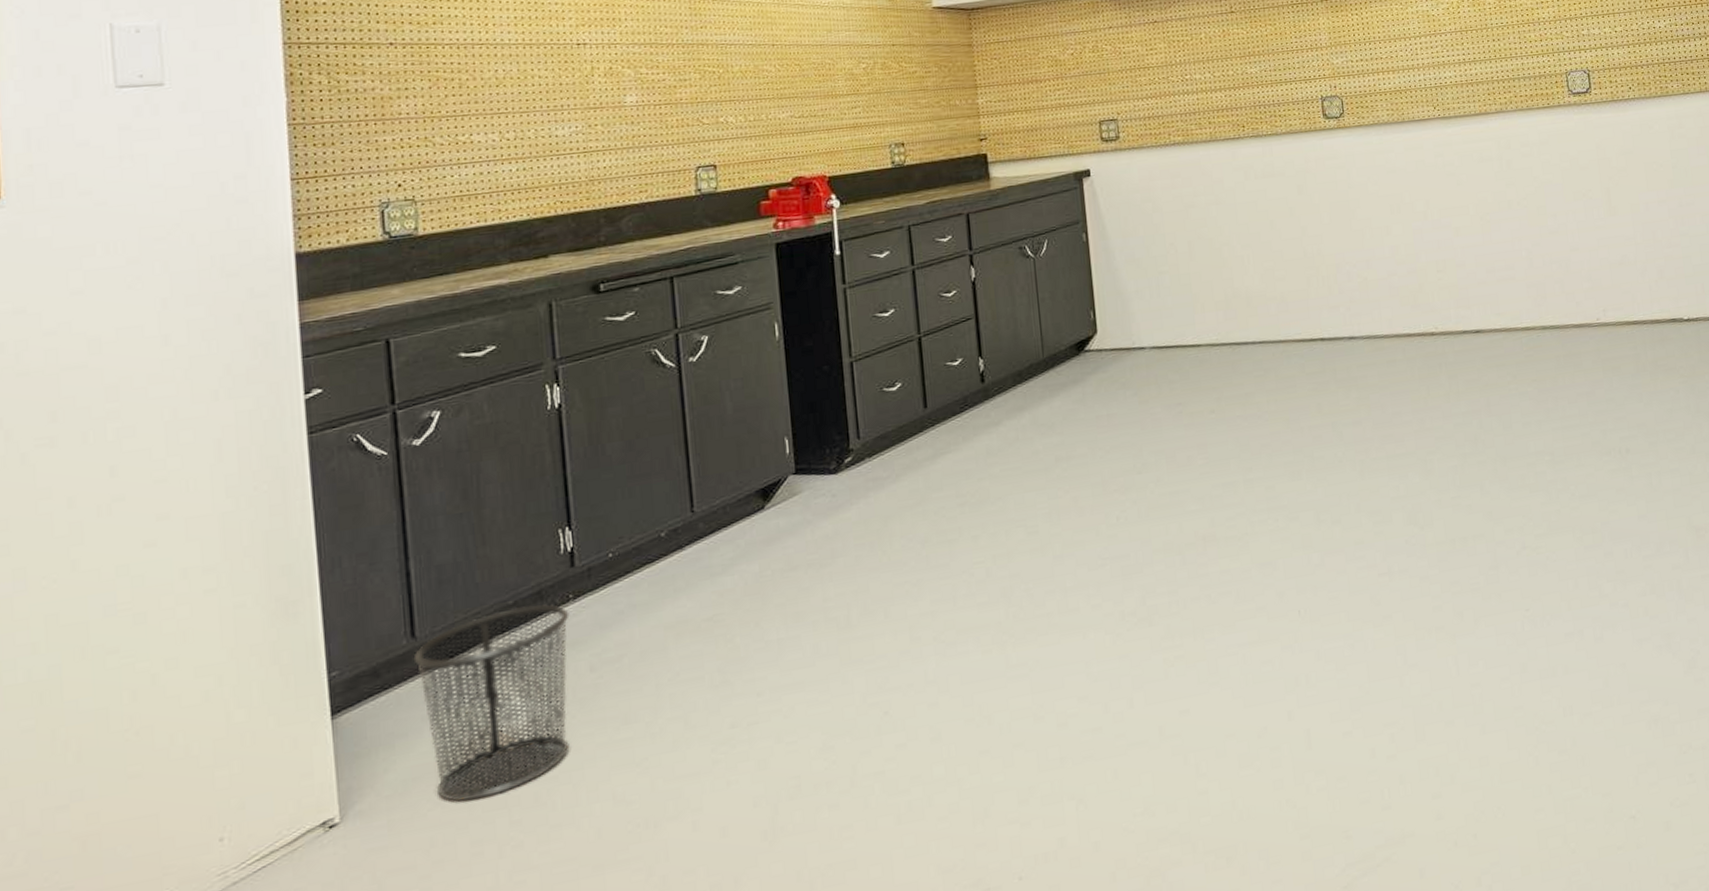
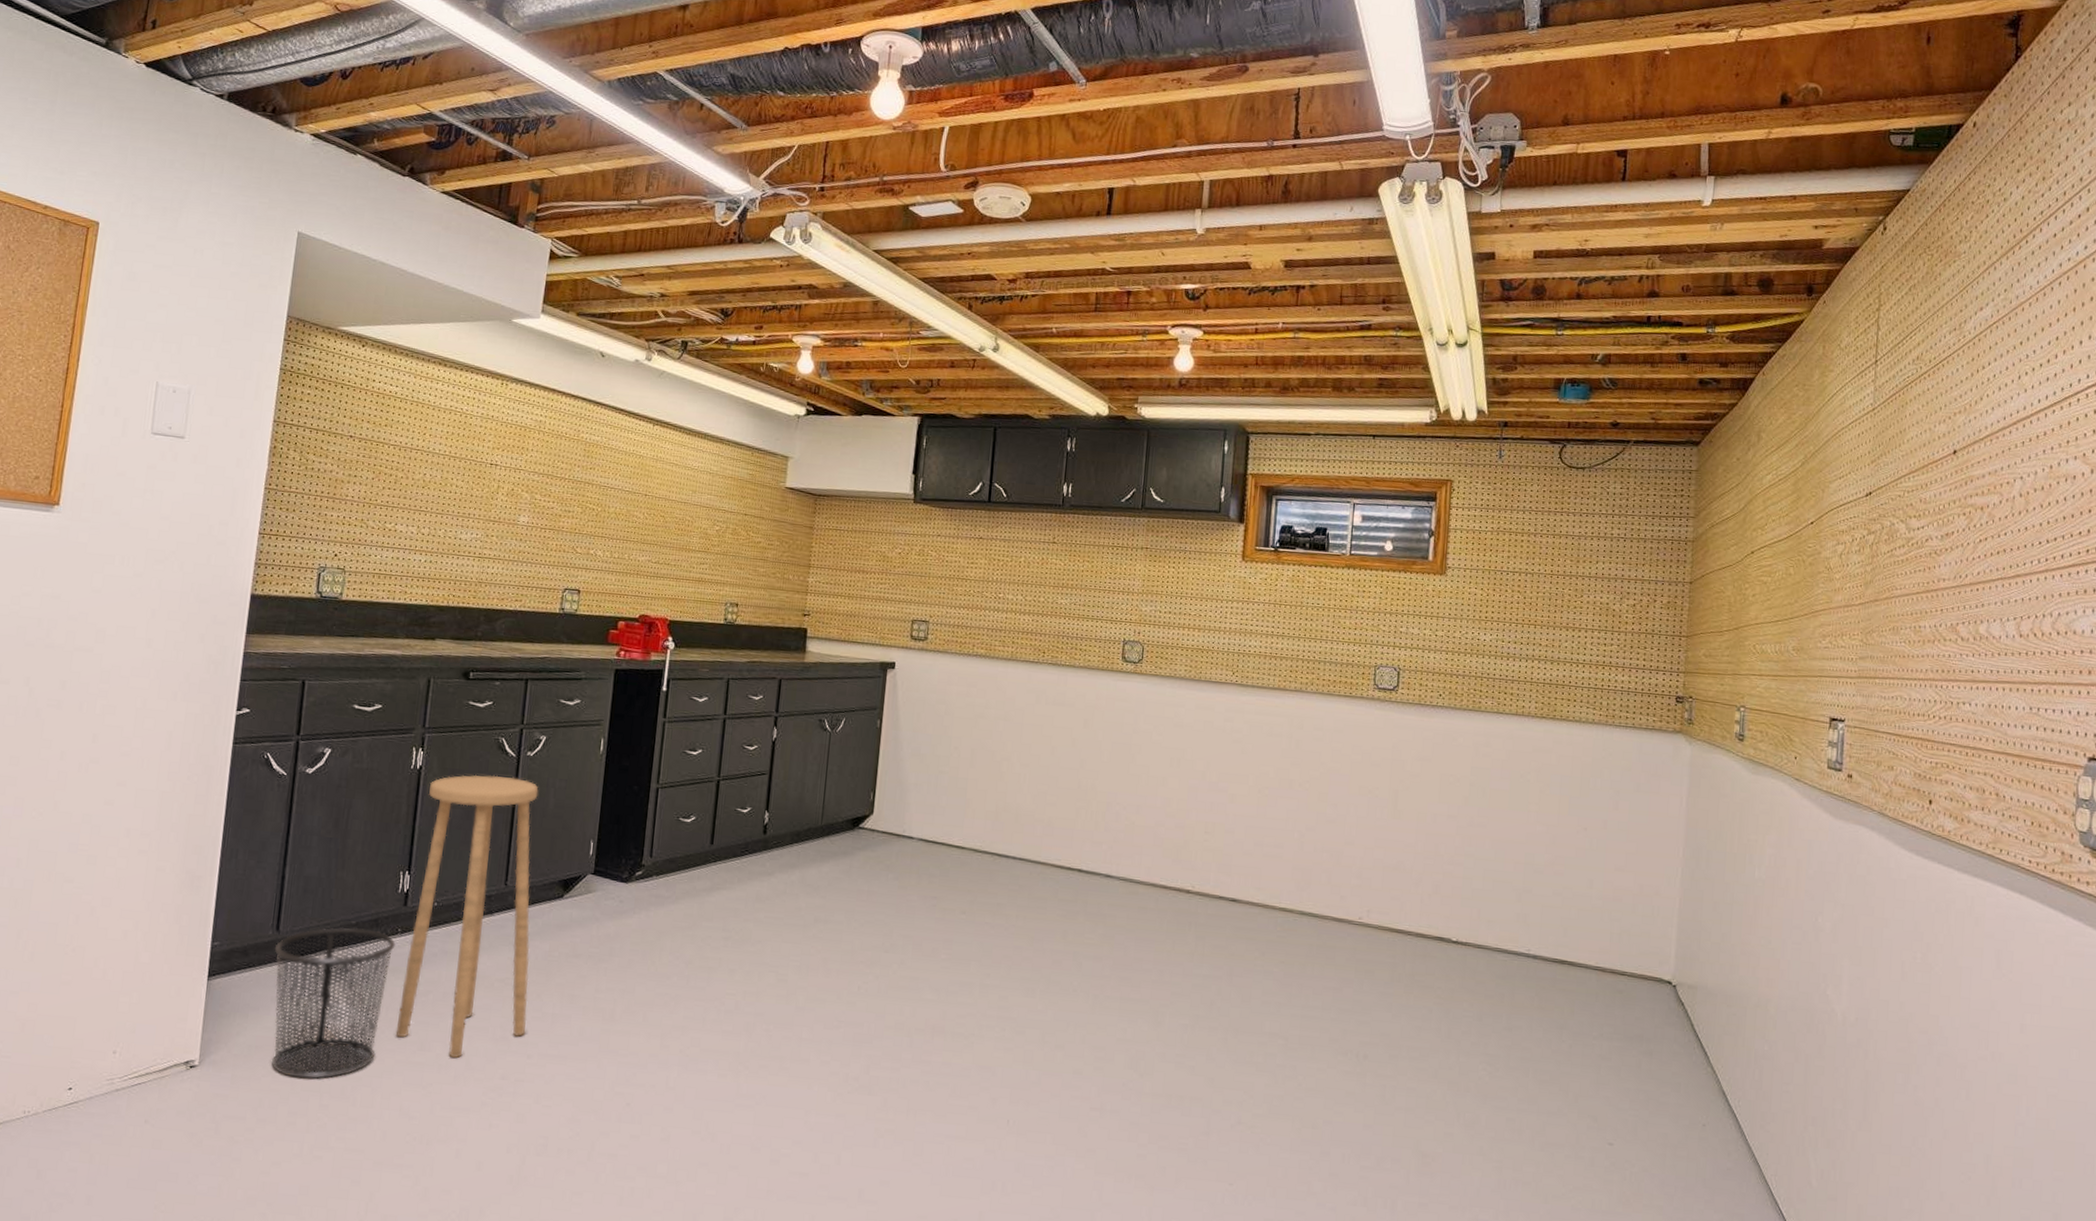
stool: none [576,389,750,722] -> present [395,774,539,1059]

